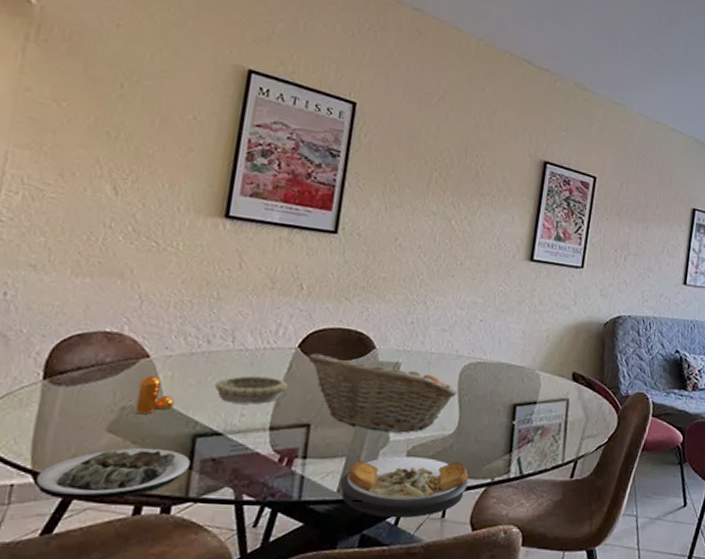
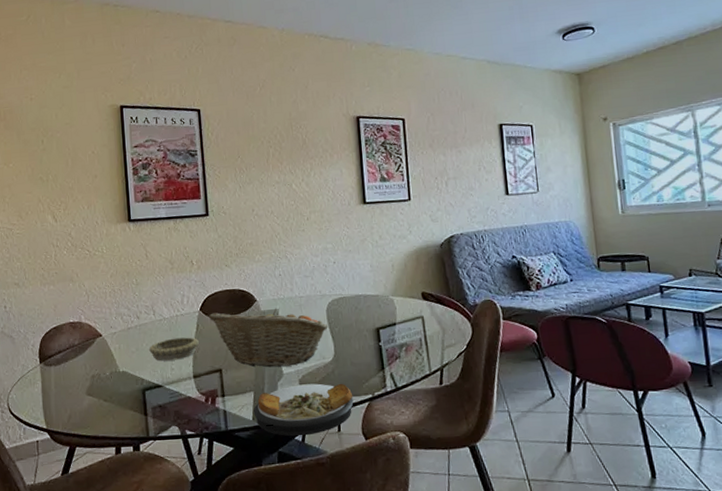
plate: present [36,448,190,501] -> none [51,402,145,448]
pepper shaker: present [135,375,174,414] -> none [99,349,125,378]

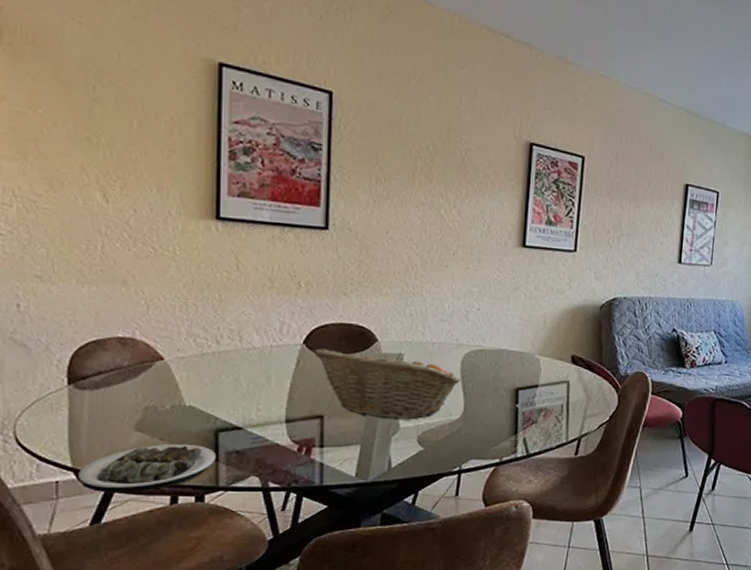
plate: none [51,402,145,448] -> present [79,443,216,493]
decorative bowl: present [149,337,199,361] -> none [229,373,297,400]
plate: present [253,383,354,437] -> none [357,441,478,498]

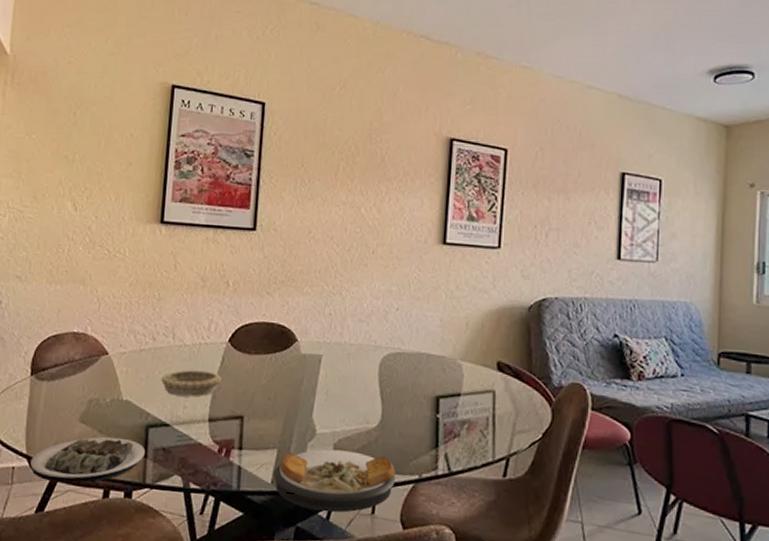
decorative bowl: none [229,373,297,400] -> present [161,370,221,397]
fruit basket: present [313,348,461,420] -> none [237,347,379,426]
plate: none [357,441,478,498] -> present [273,449,396,513]

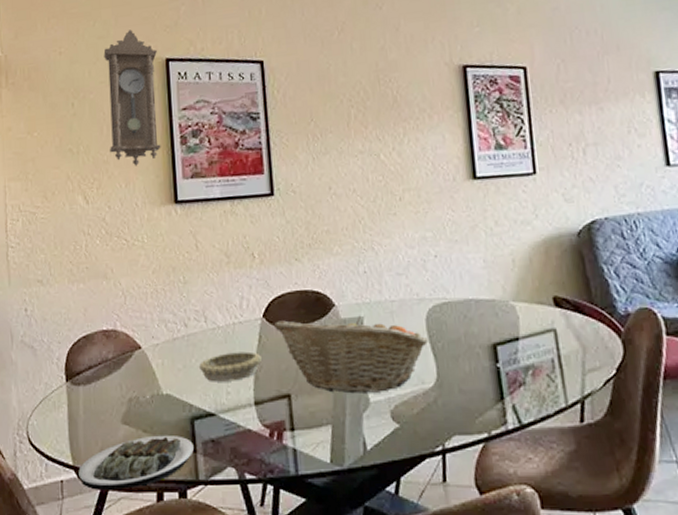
pendulum clock: none [105,51,164,182] -> present [103,29,161,166]
fruit basket: none [237,347,379,426] -> present [273,315,429,394]
plate: present [273,449,396,513] -> none [331,416,464,487]

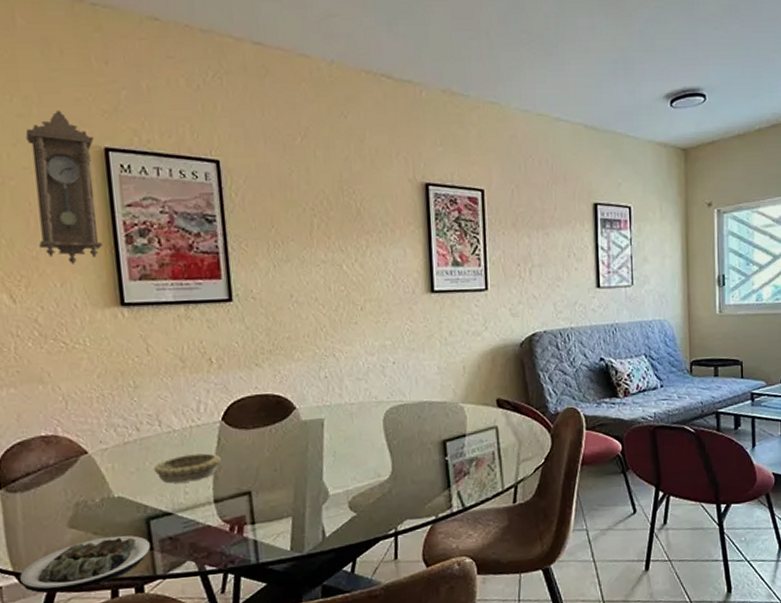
fruit basket: present [273,315,429,394] -> none [233,417,385,488]

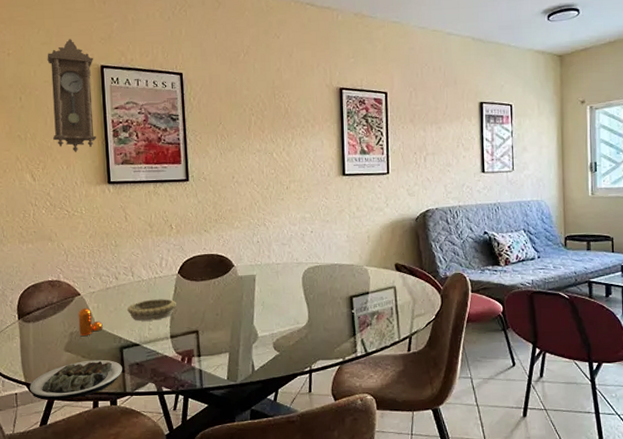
pepper shaker: none [85,469,121,506] -> present [78,308,103,336]

